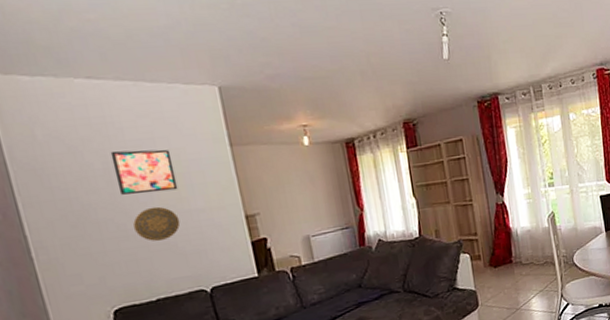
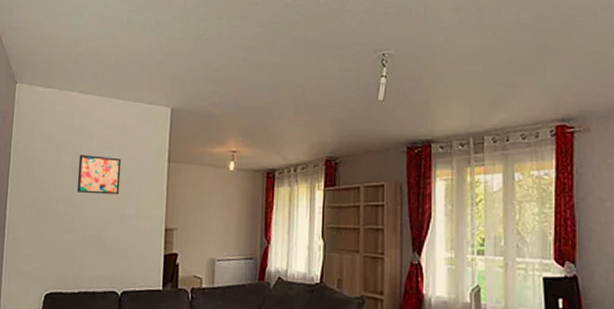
decorative plate: present [133,206,181,241] -> none [78,207,114,238]

